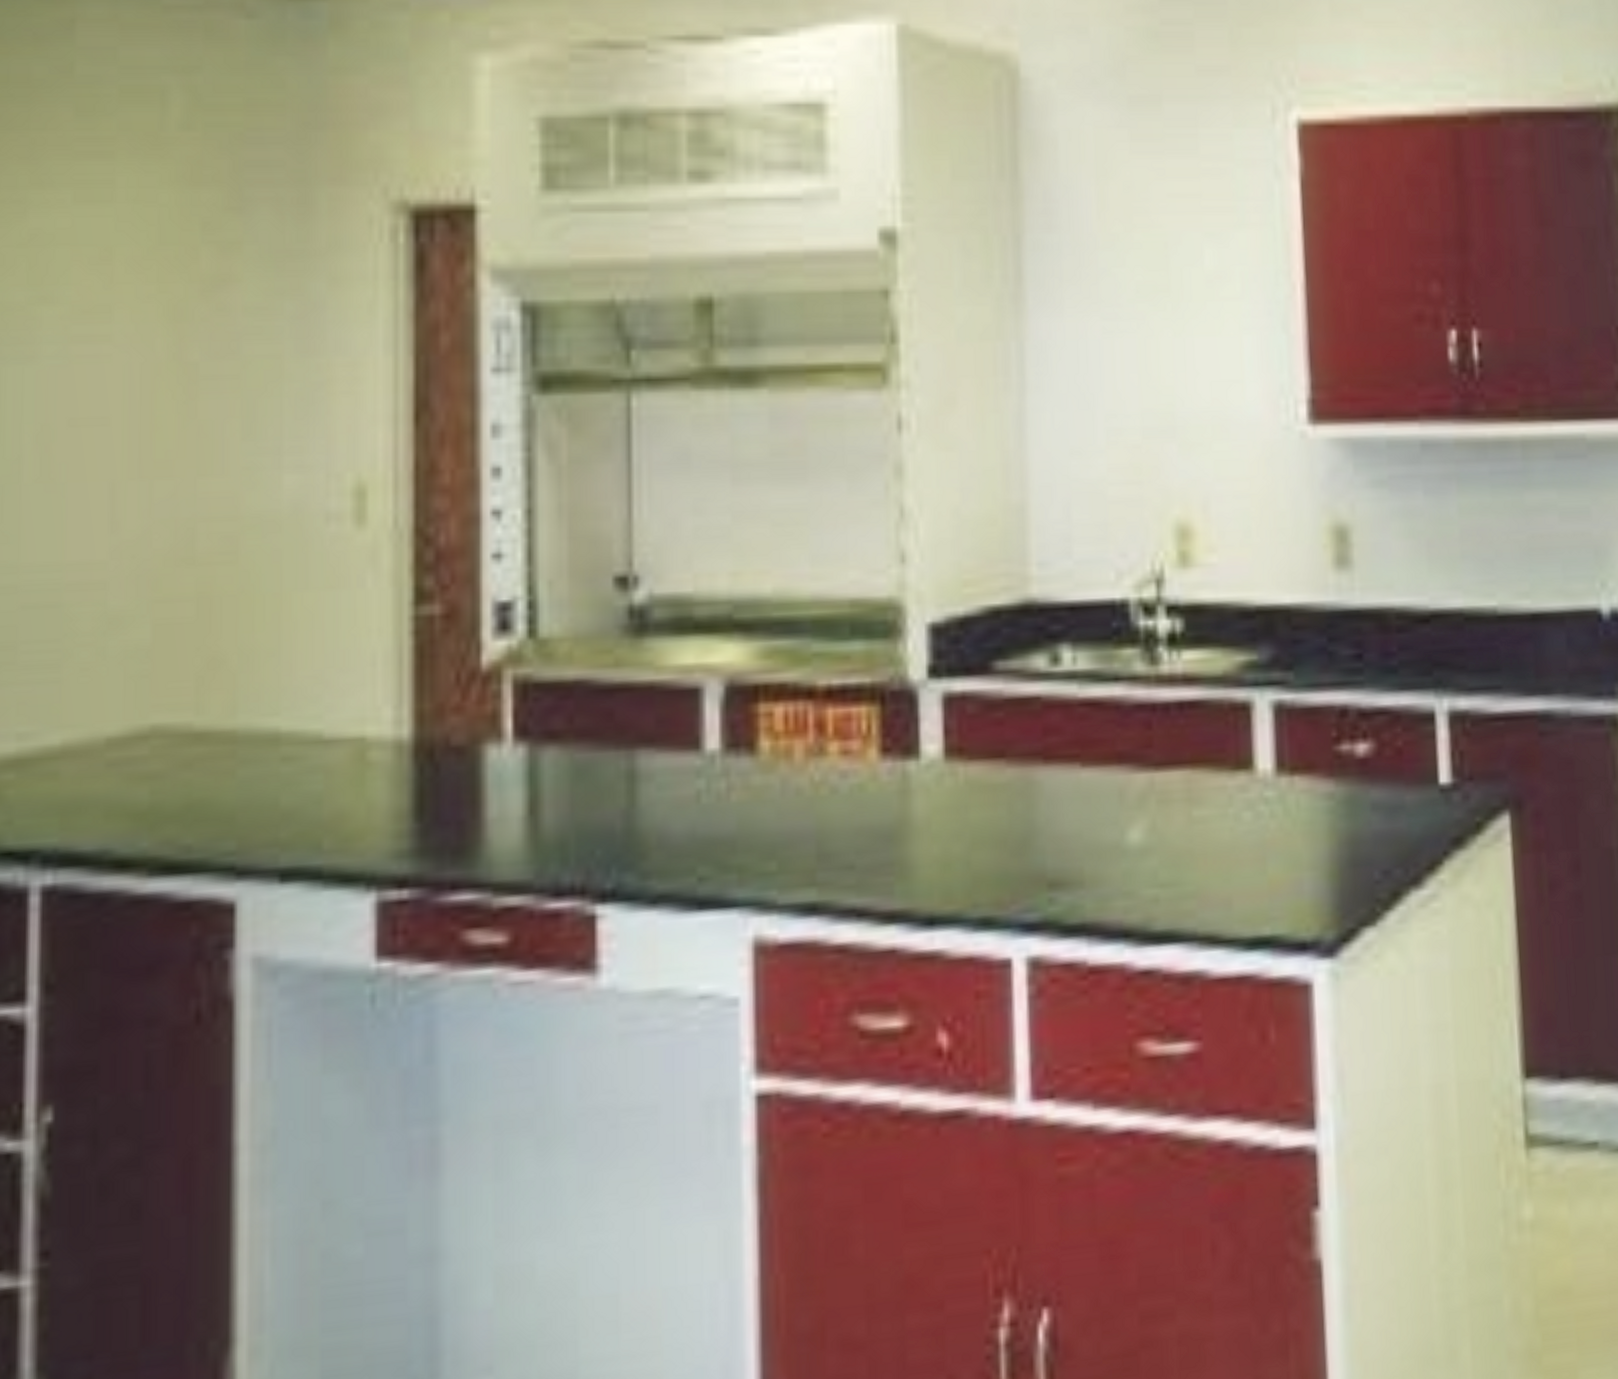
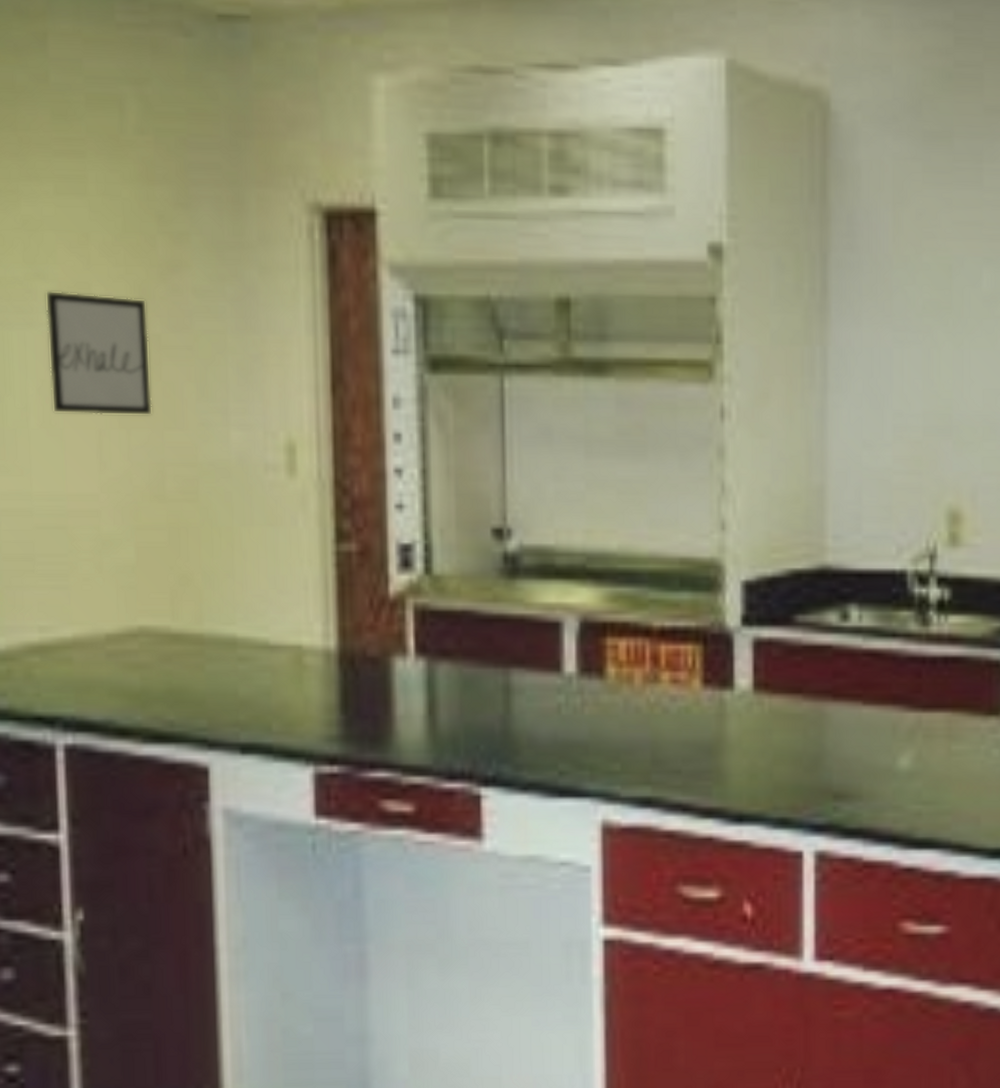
wall art: none [52,316,184,465] -> present [45,290,152,416]

